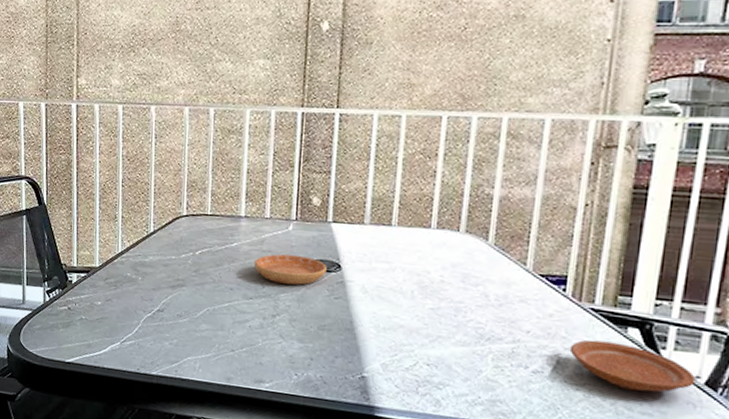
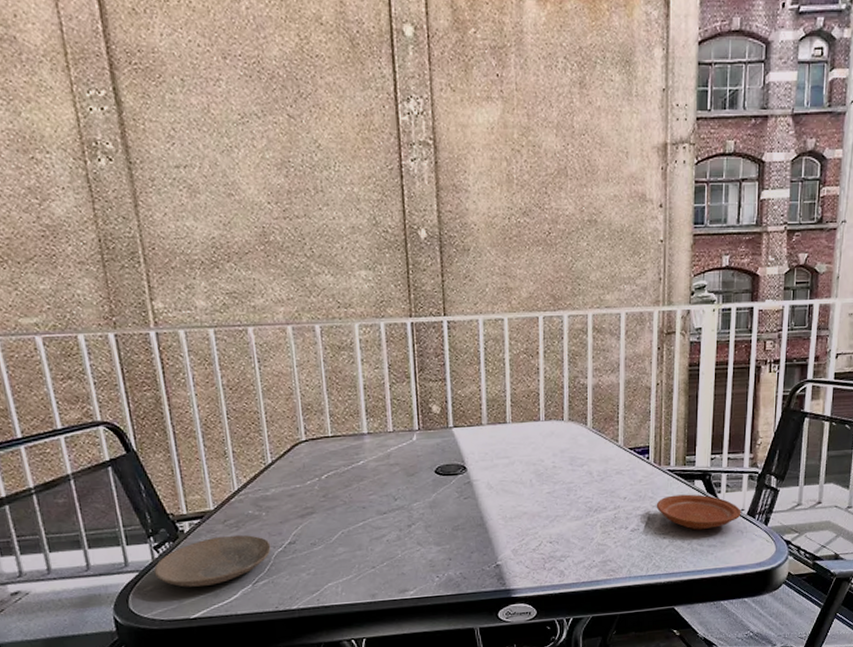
plate: none [43,292,142,336] -> present [153,534,271,587]
saucer: present [253,254,327,285] -> none [382,463,454,494]

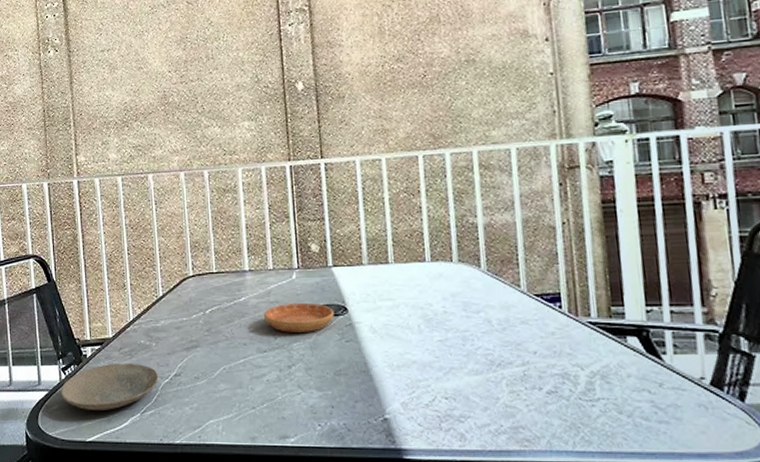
saucer: none [382,463,454,494] -> present [263,302,334,332]
plate: present [656,494,741,531] -> none [577,353,701,400]

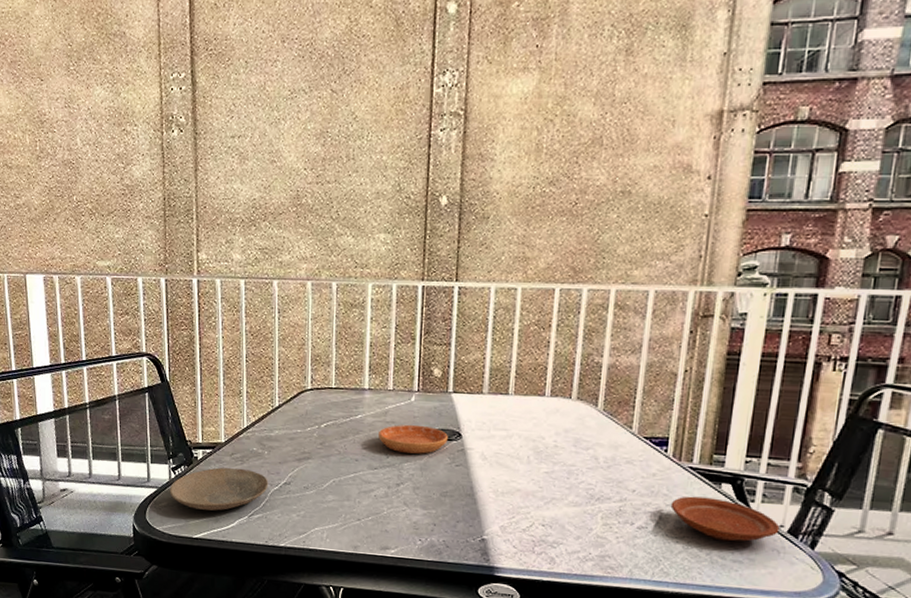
plate: none [577,353,701,400] -> present [670,496,780,542]

